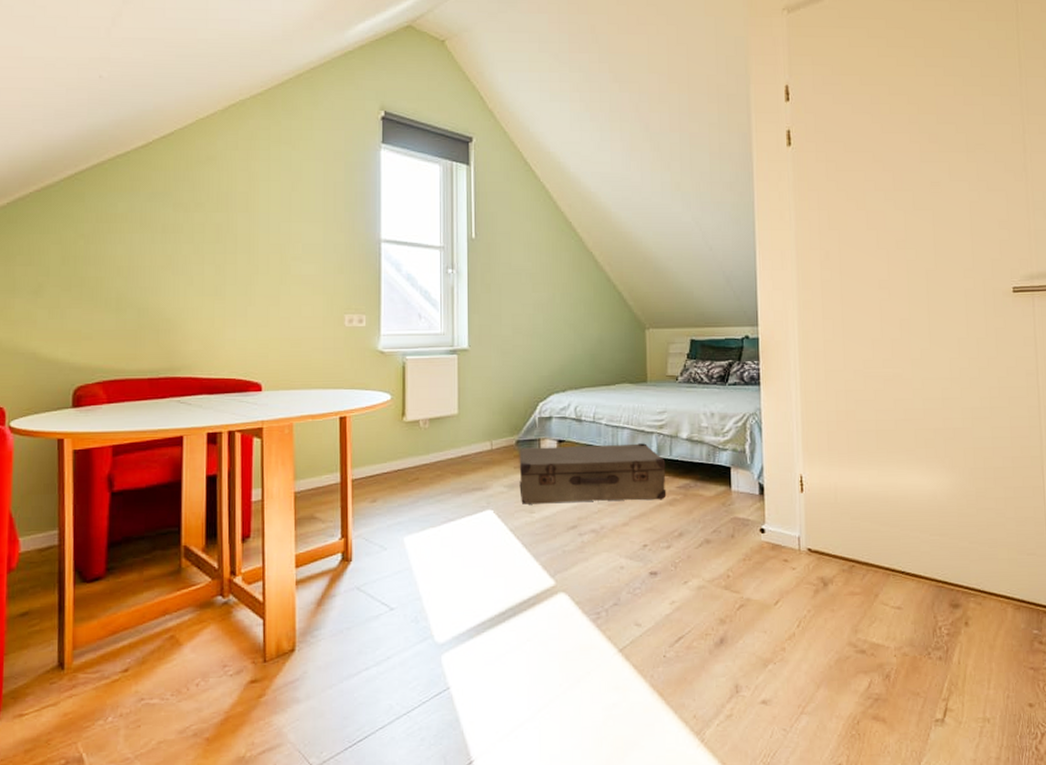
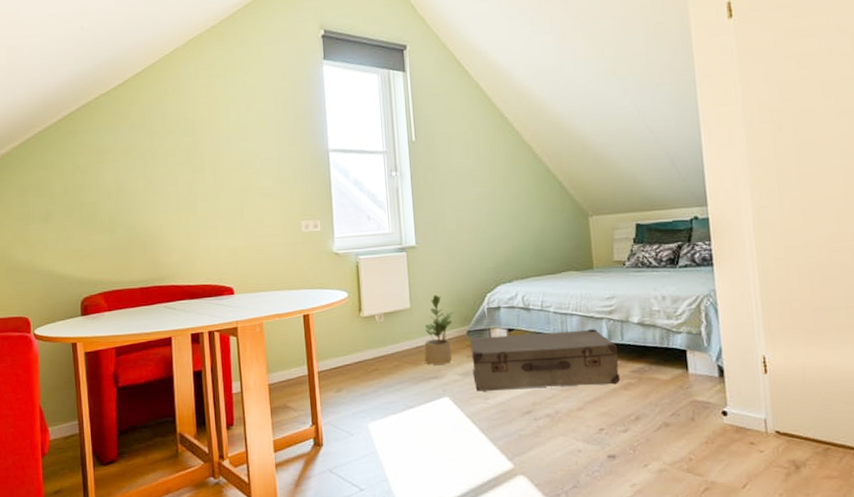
potted plant: none [469,401,504,475] -> present [424,295,454,365]

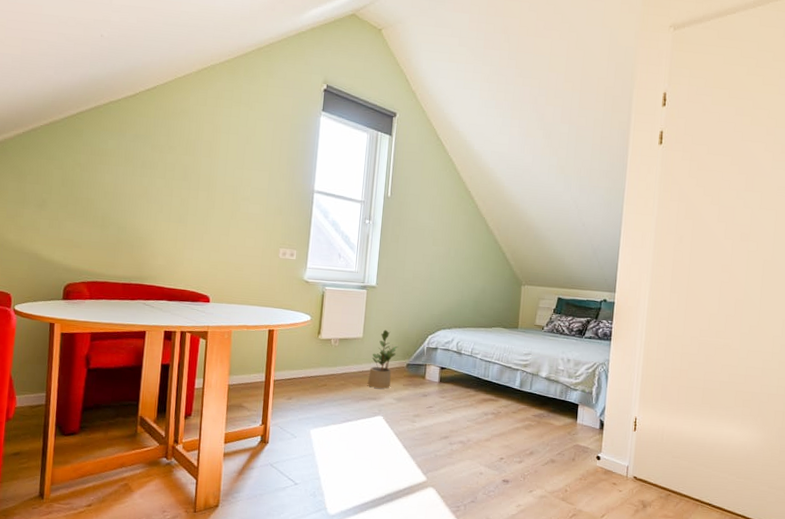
suitcase: present [470,329,621,391] -> none [406,370,526,424]

